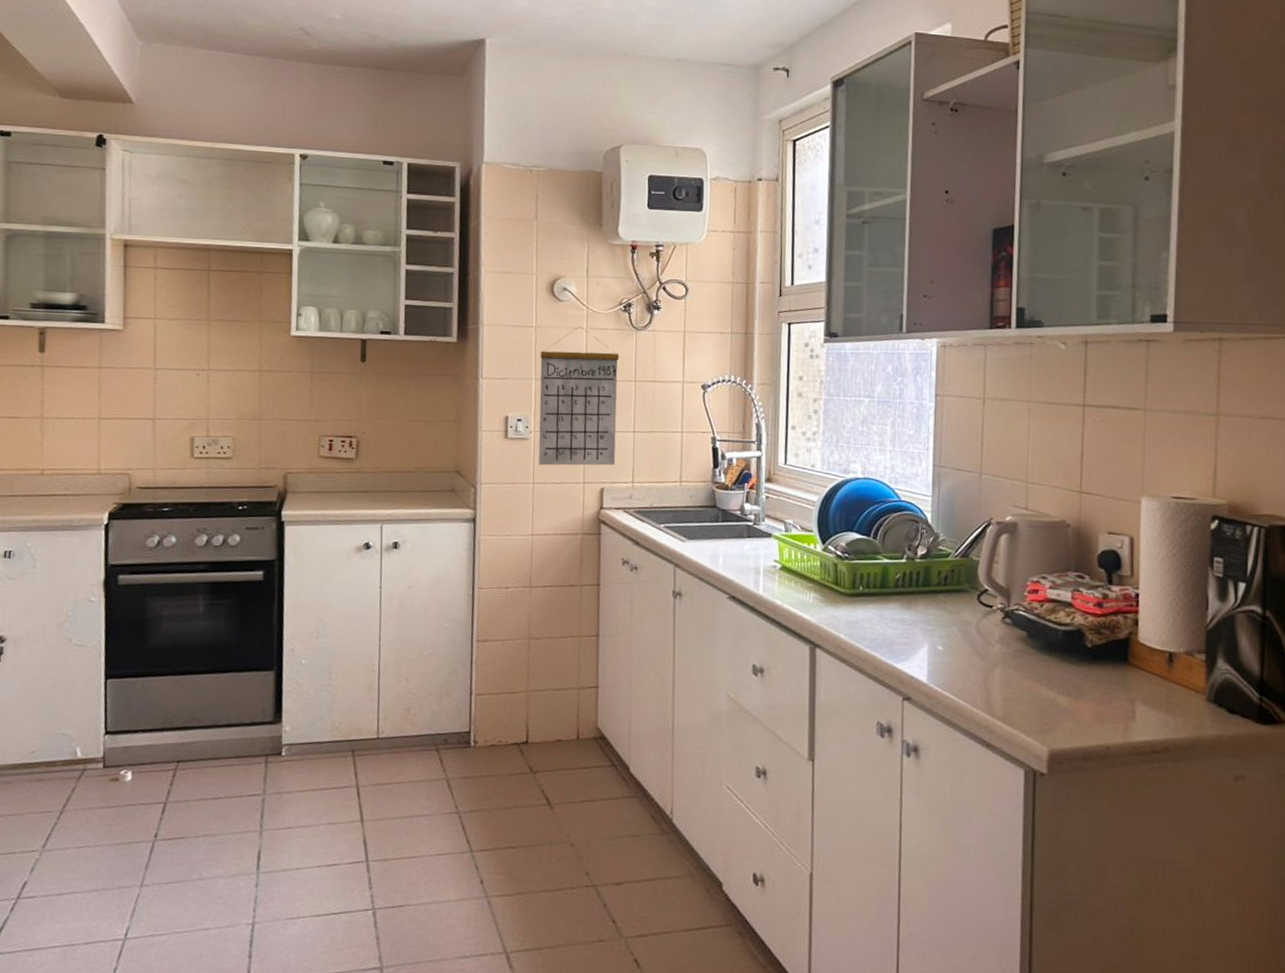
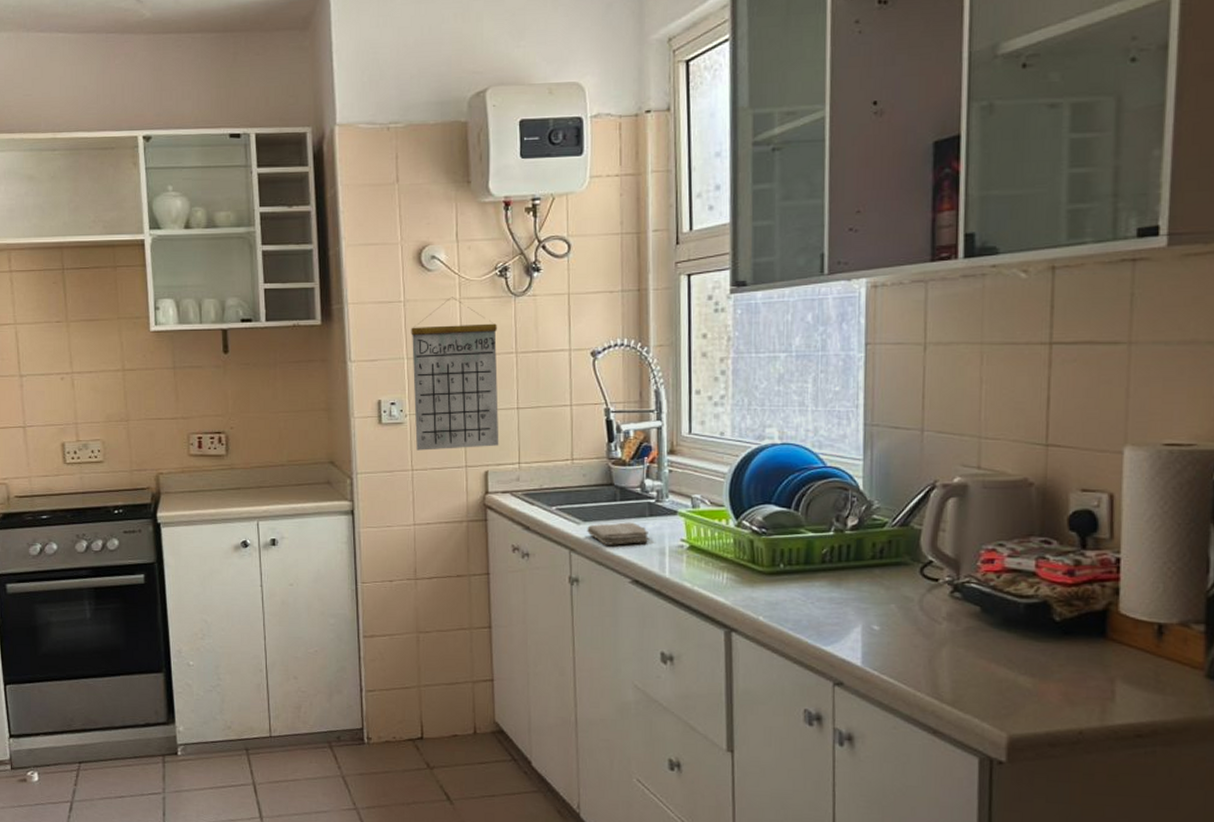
washcloth: none [691,542,747,563] -> present [587,522,650,545]

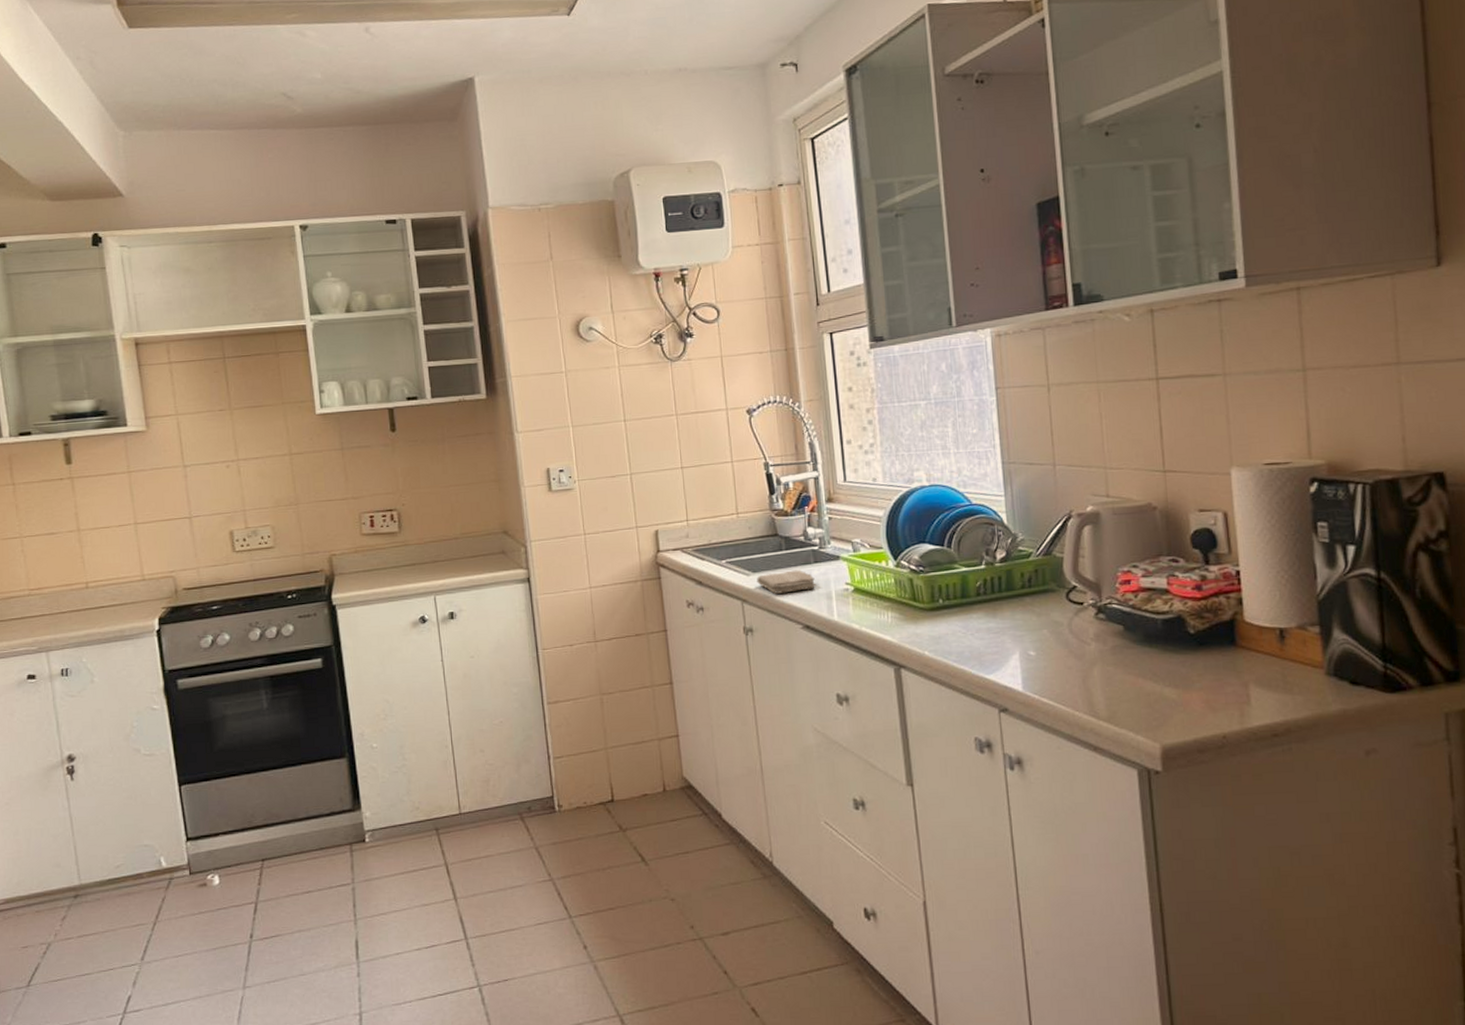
calendar: present [411,297,499,451] -> none [574,365,667,515]

